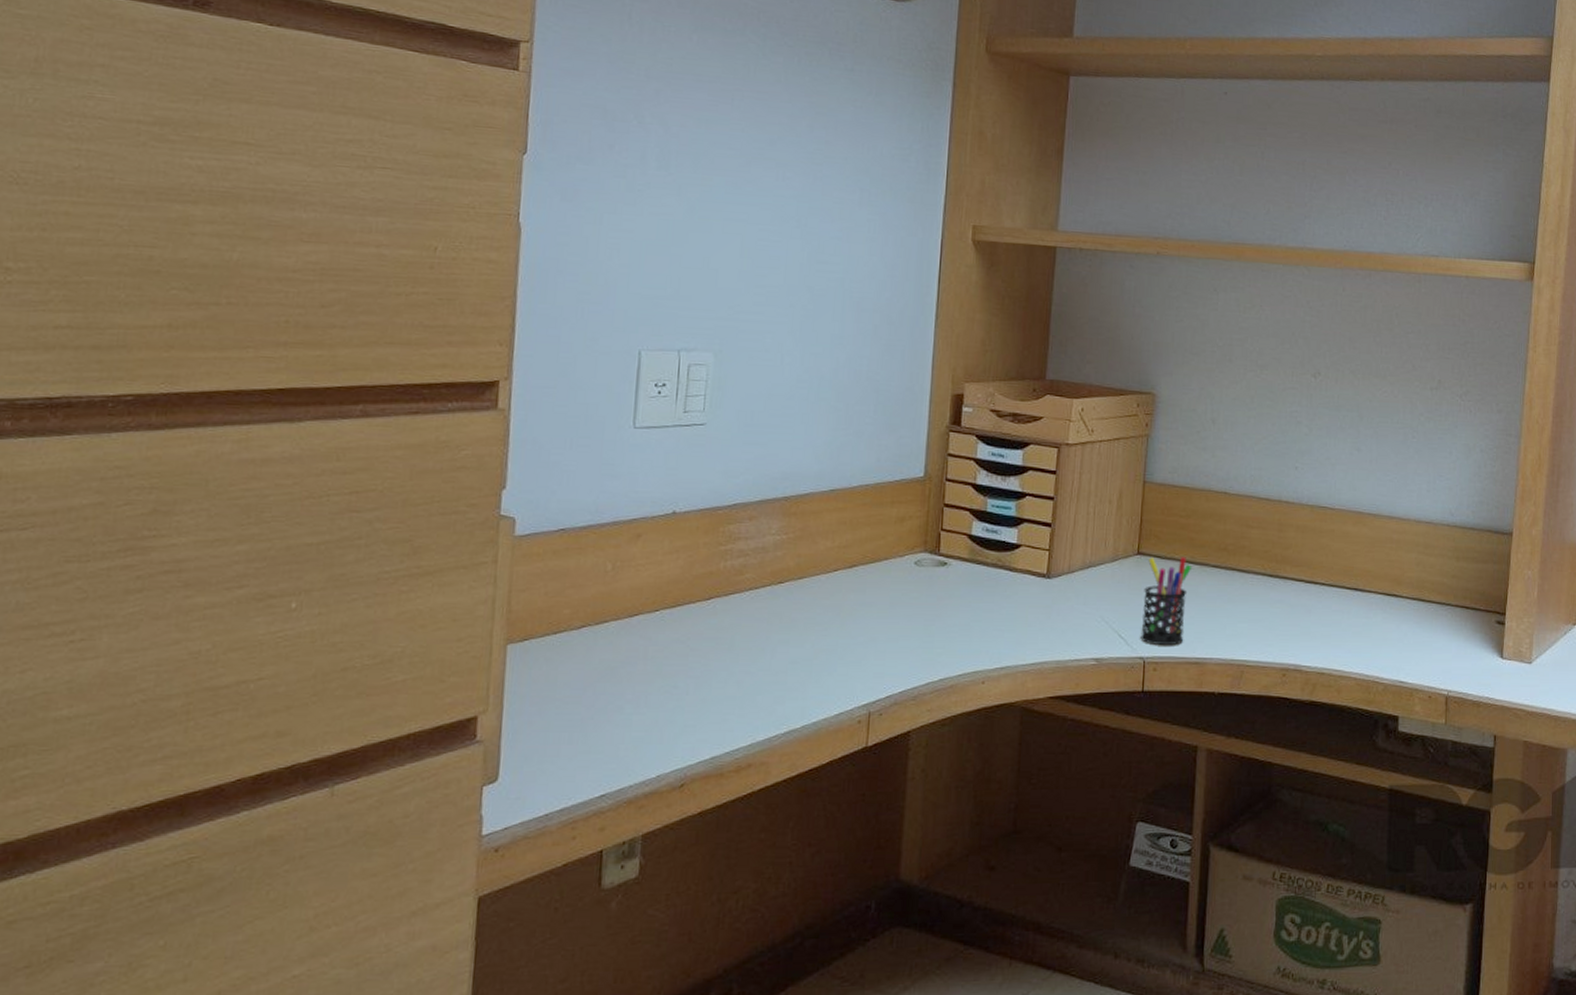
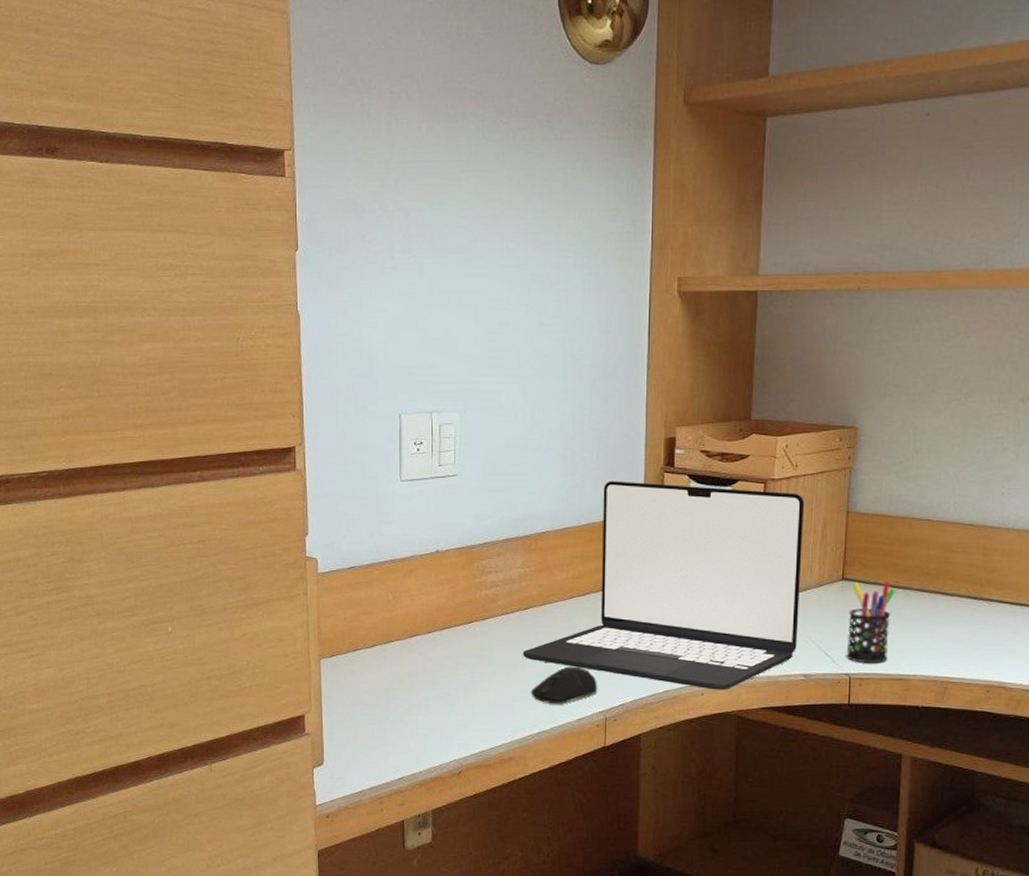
laptop: none [772,438,1100,678] -> present [522,481,805,690]
computer mouse: none [779,651,862,697] -> present [530,666,598,705]

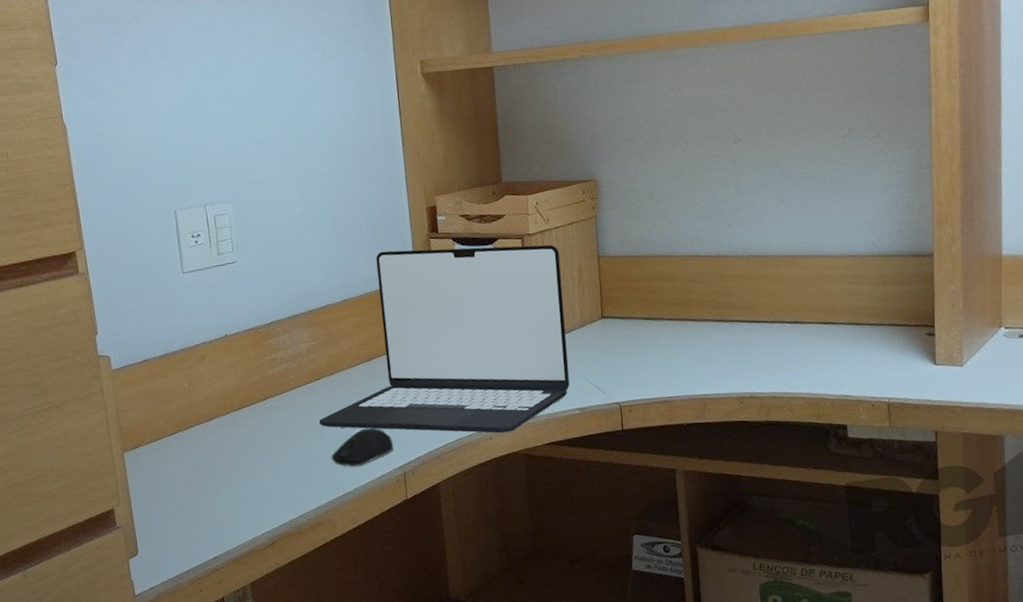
pen holder: present [846,582,896,663] -> none [611,315,651,391]

